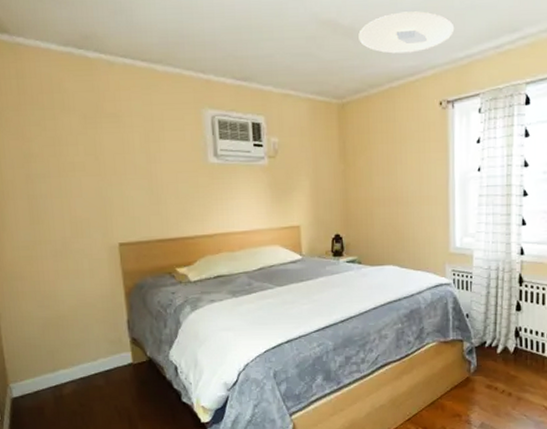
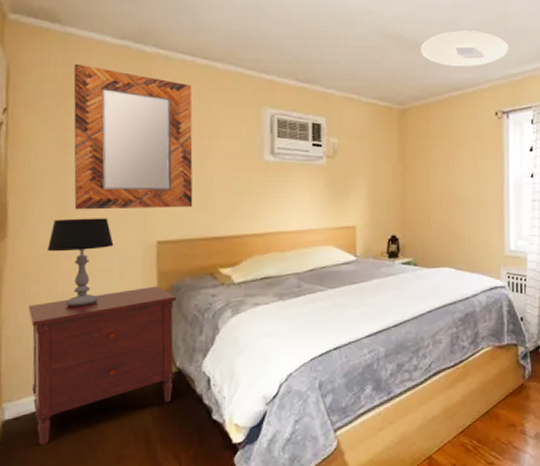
dresser: none [18,284,146,419] -> present [28,286,176,446]
home mirror: none [26,73,147,216] -> present [73,63,193,210]
table lamp: none [26,222,82,304] -> present [47,218,114,308]

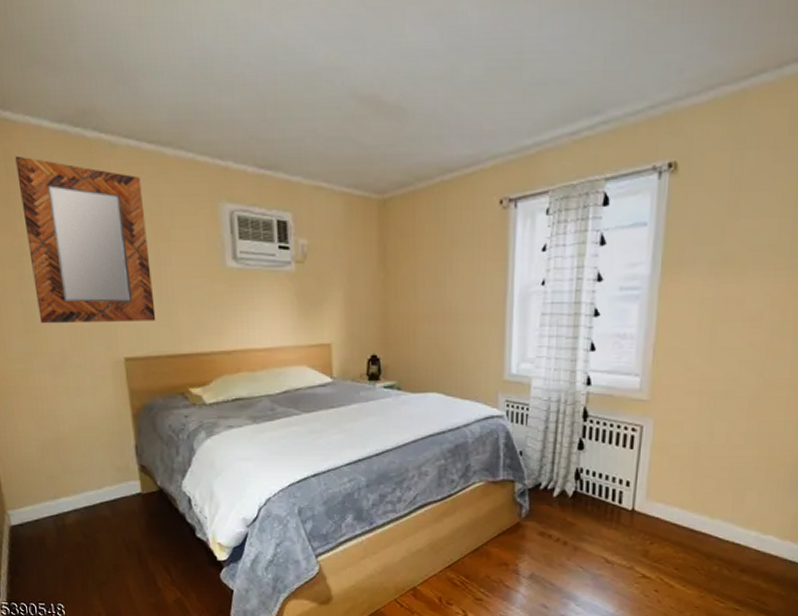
dresser: present [28,286,176,446] -> none [14,404,157,550]
table lamp: present [47,218,114,308] -> none [21,332,83,424]
ceiling light: present [421,30,509,67] -> none [405,86,522,139]

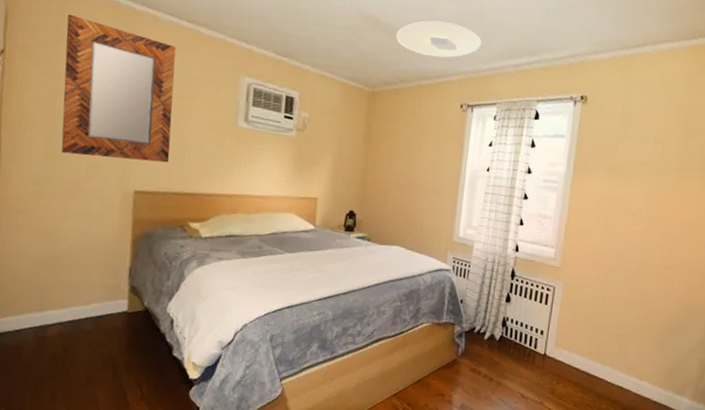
ceiling light: none [405,86,522,139] -> present [396,20,482,58]

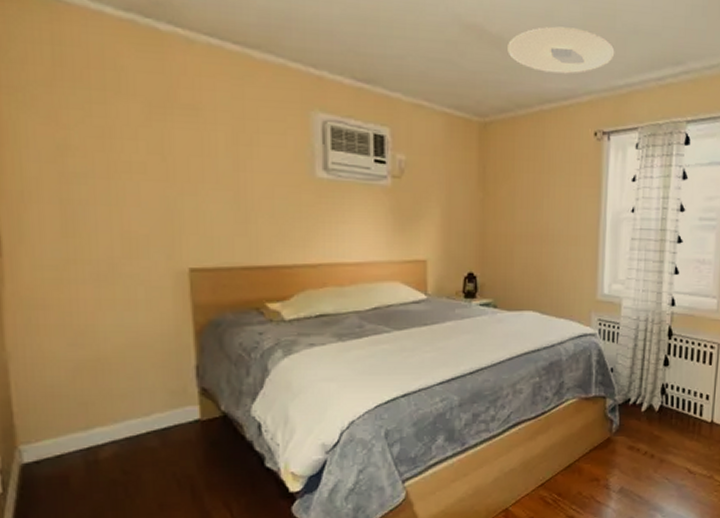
home mirror: present [61,14,176,163] -> none [66,40,231,230]

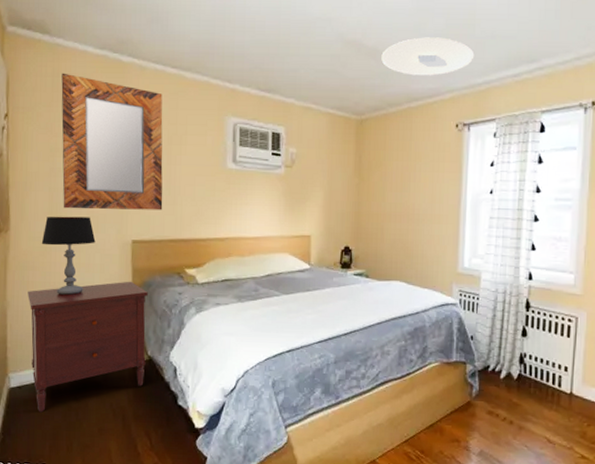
dresser: none [38,320,219,492] -> present [27,281,148,413]
table lamp: none [53,237,137,342] -> present [41,216,96,296]
home mirror: none [66,40,231,230] -> present [61,73,163,210]

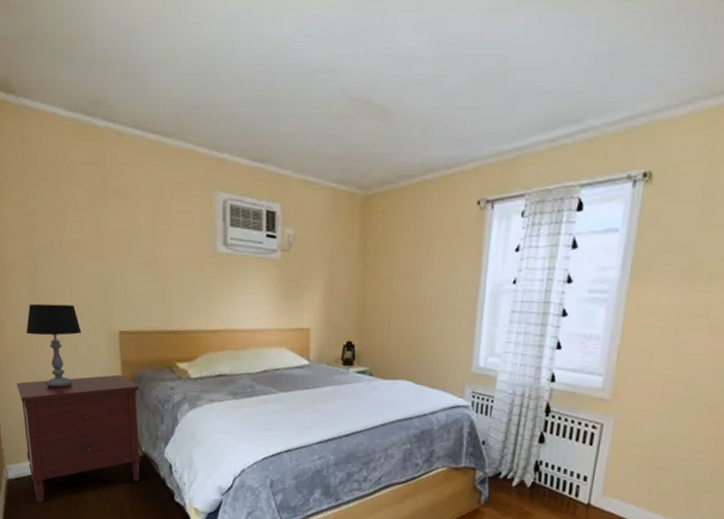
home mirror: present [61,73,163,210] -> none [31,140,150,299]
ceiling light: present [381,37,475,76] -> none [392,92,504,141]

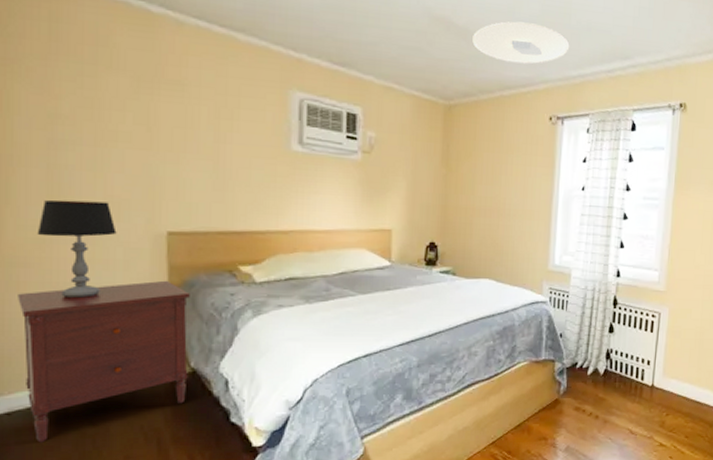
ceiling light: none [392,92,504,141] -> present [472,21,570,65]

